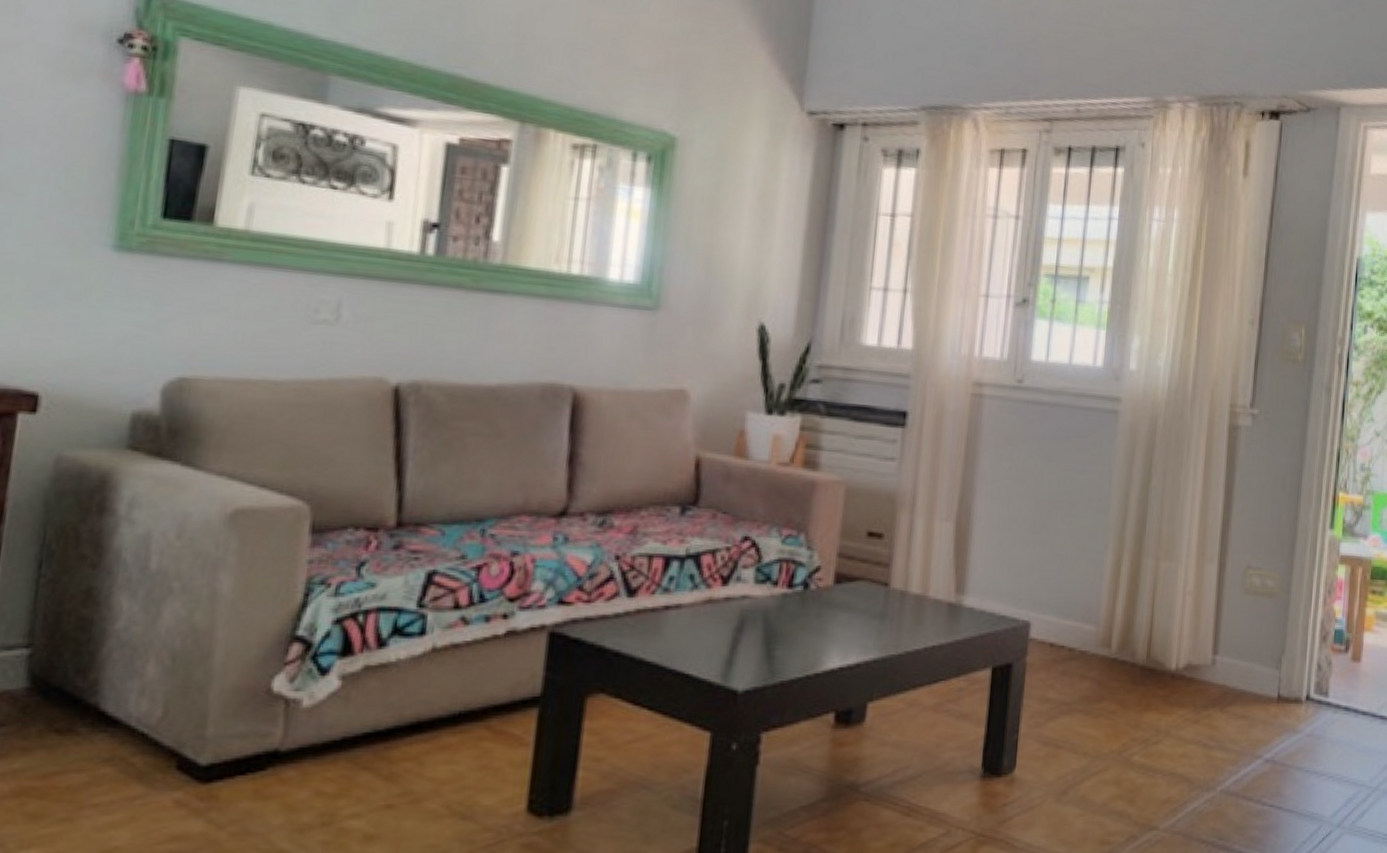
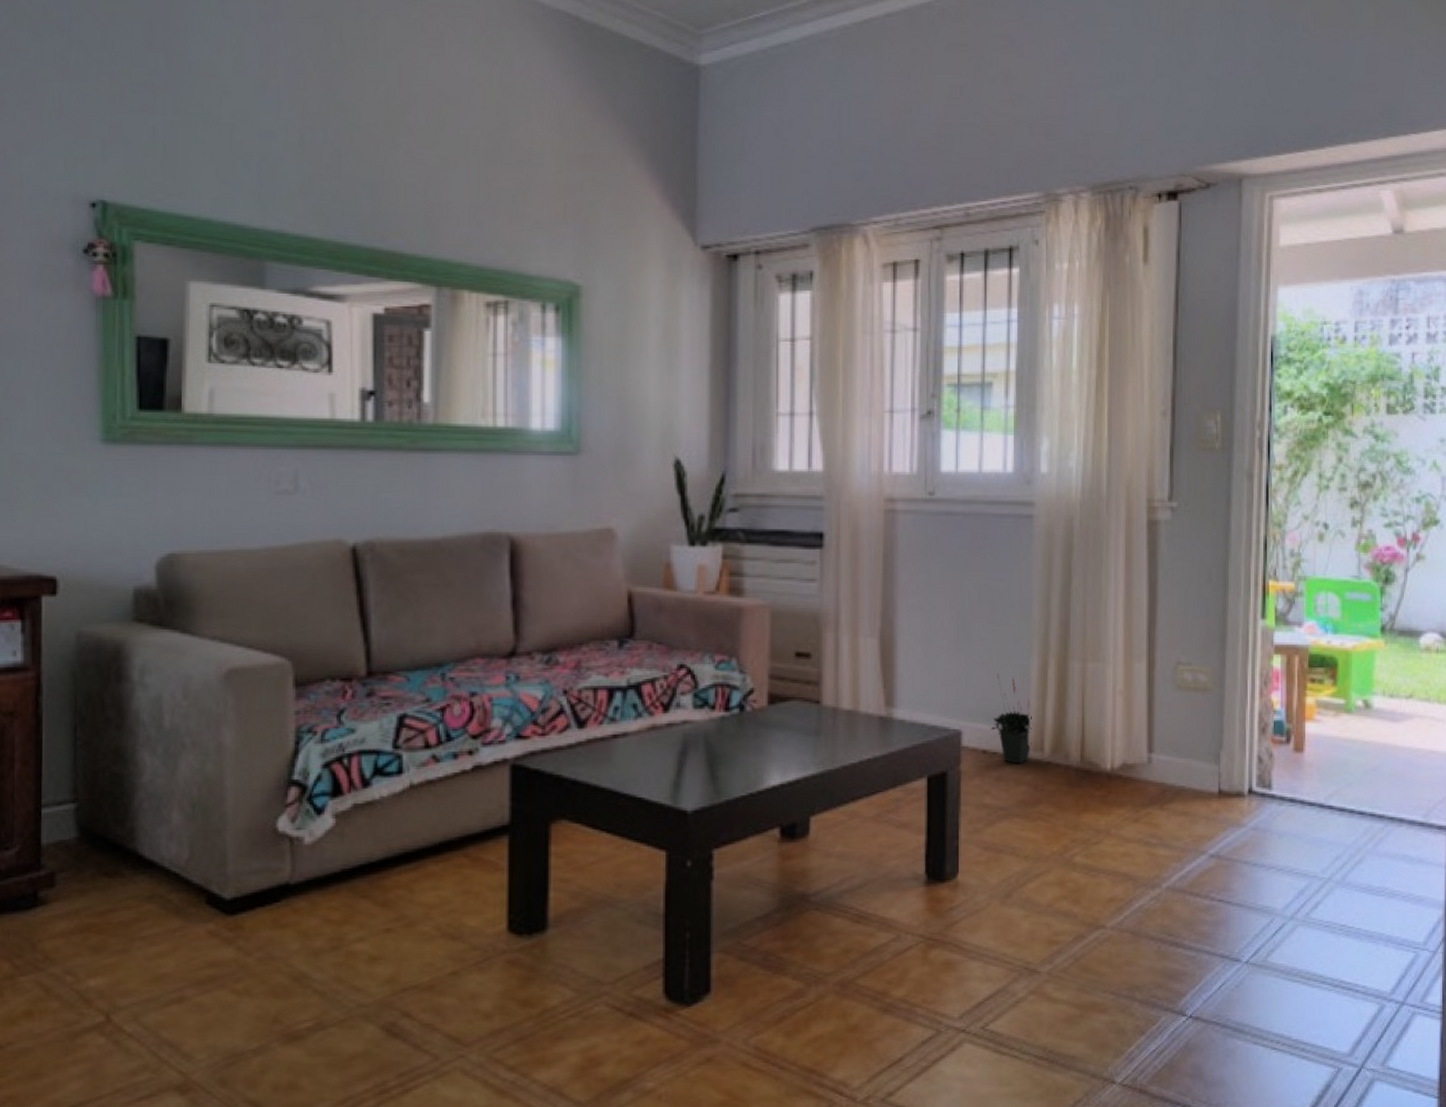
potted plant: none [1059,566,1102,659] -> present [990,674,1032,764]

